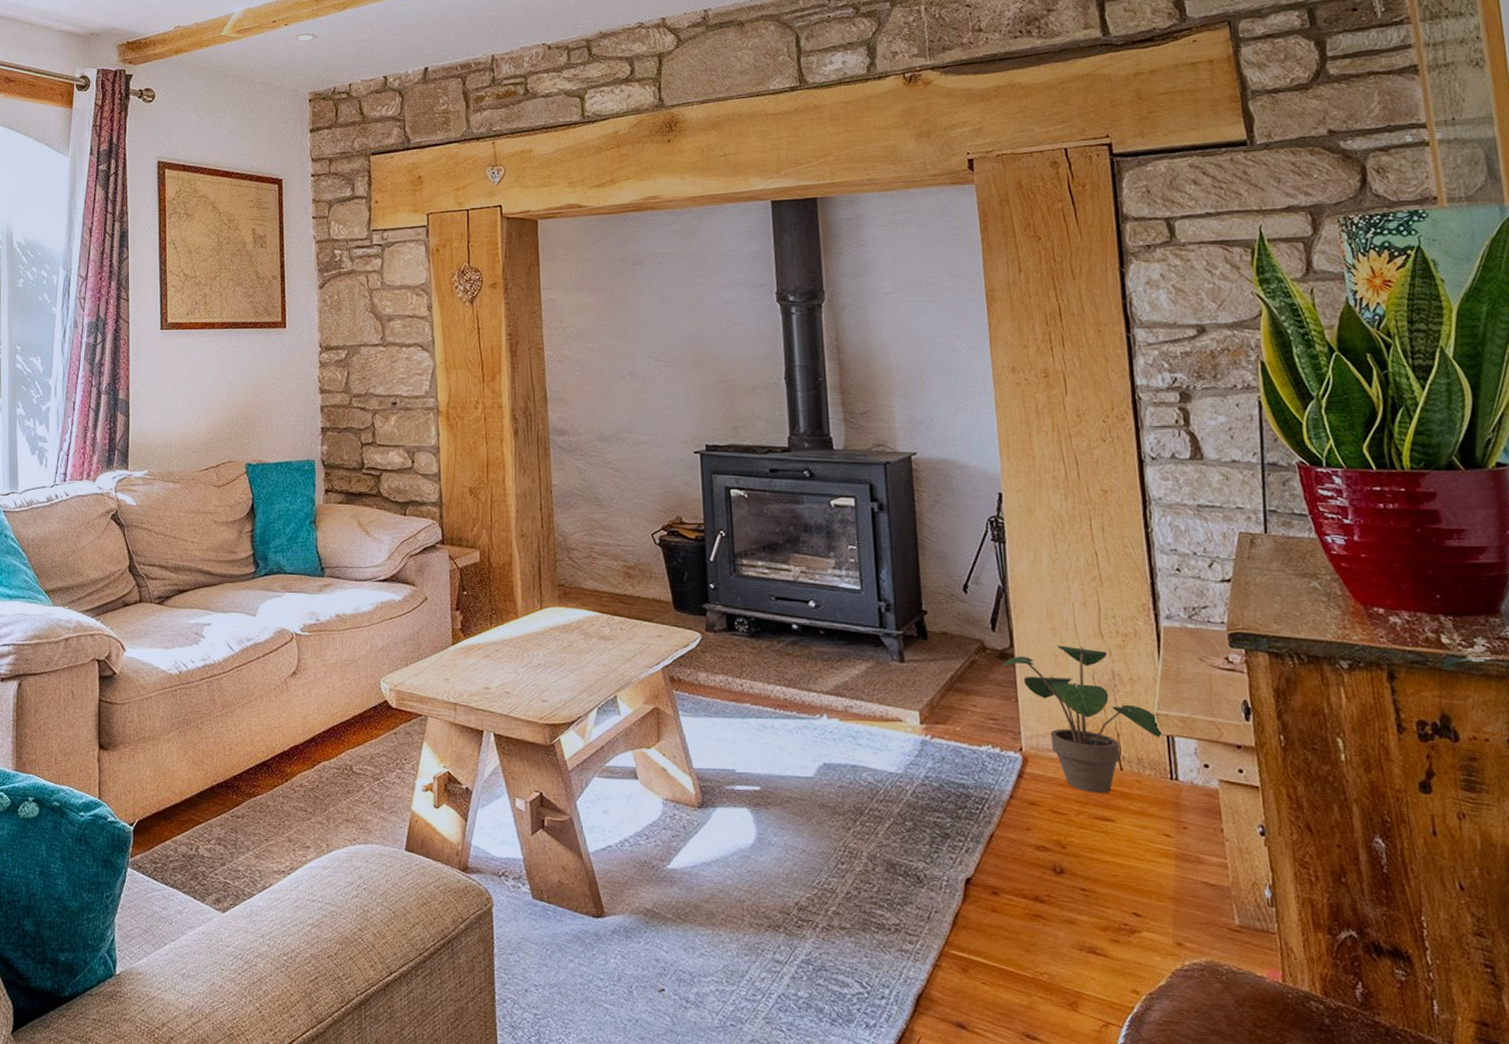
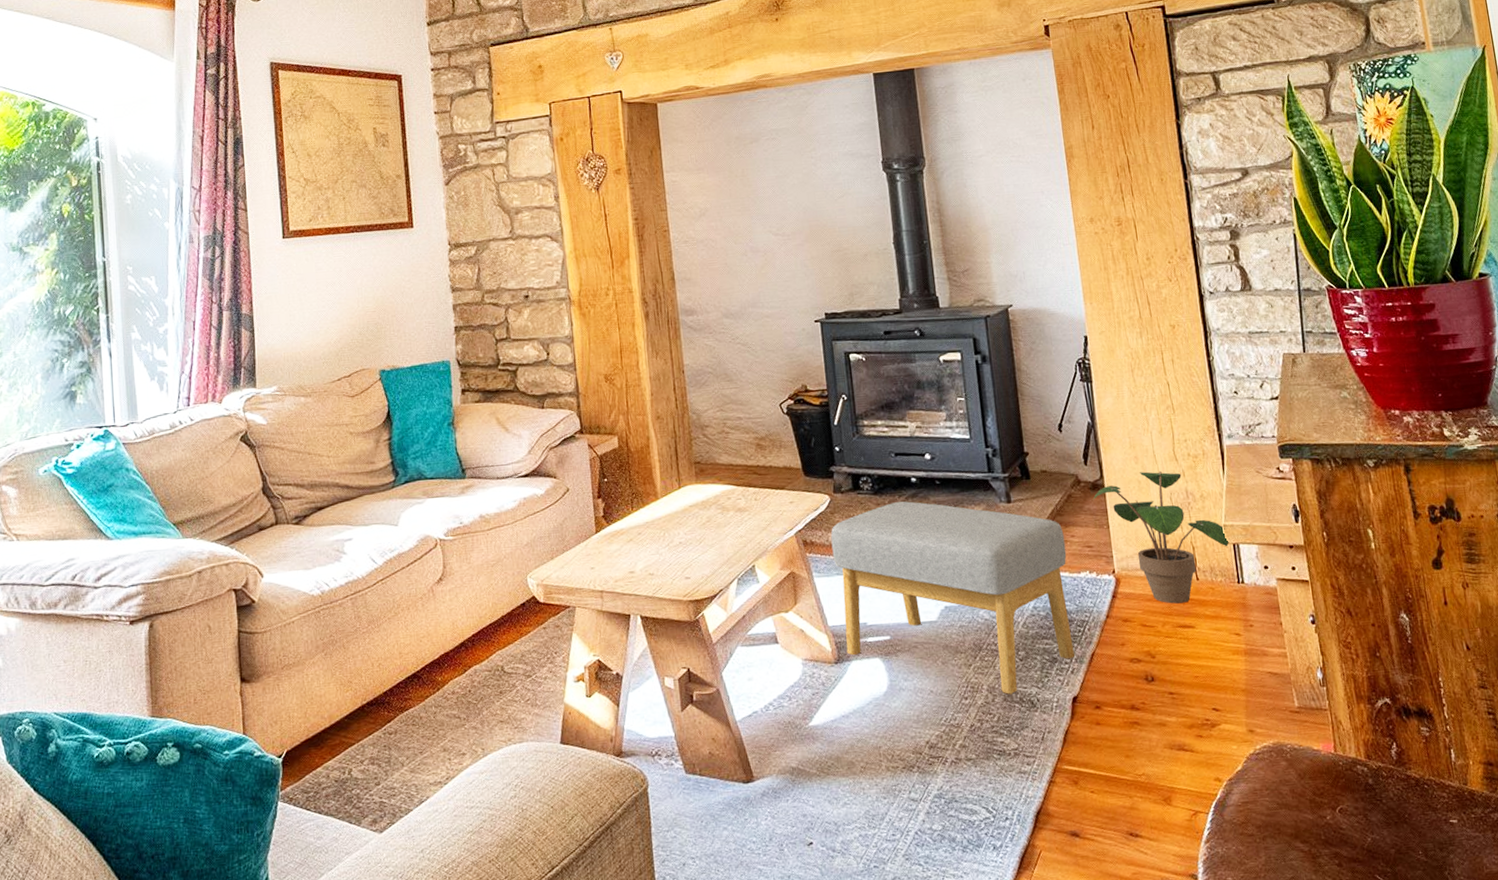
footstool: none [700,648,970,866] -> present [830,501,1075,694]

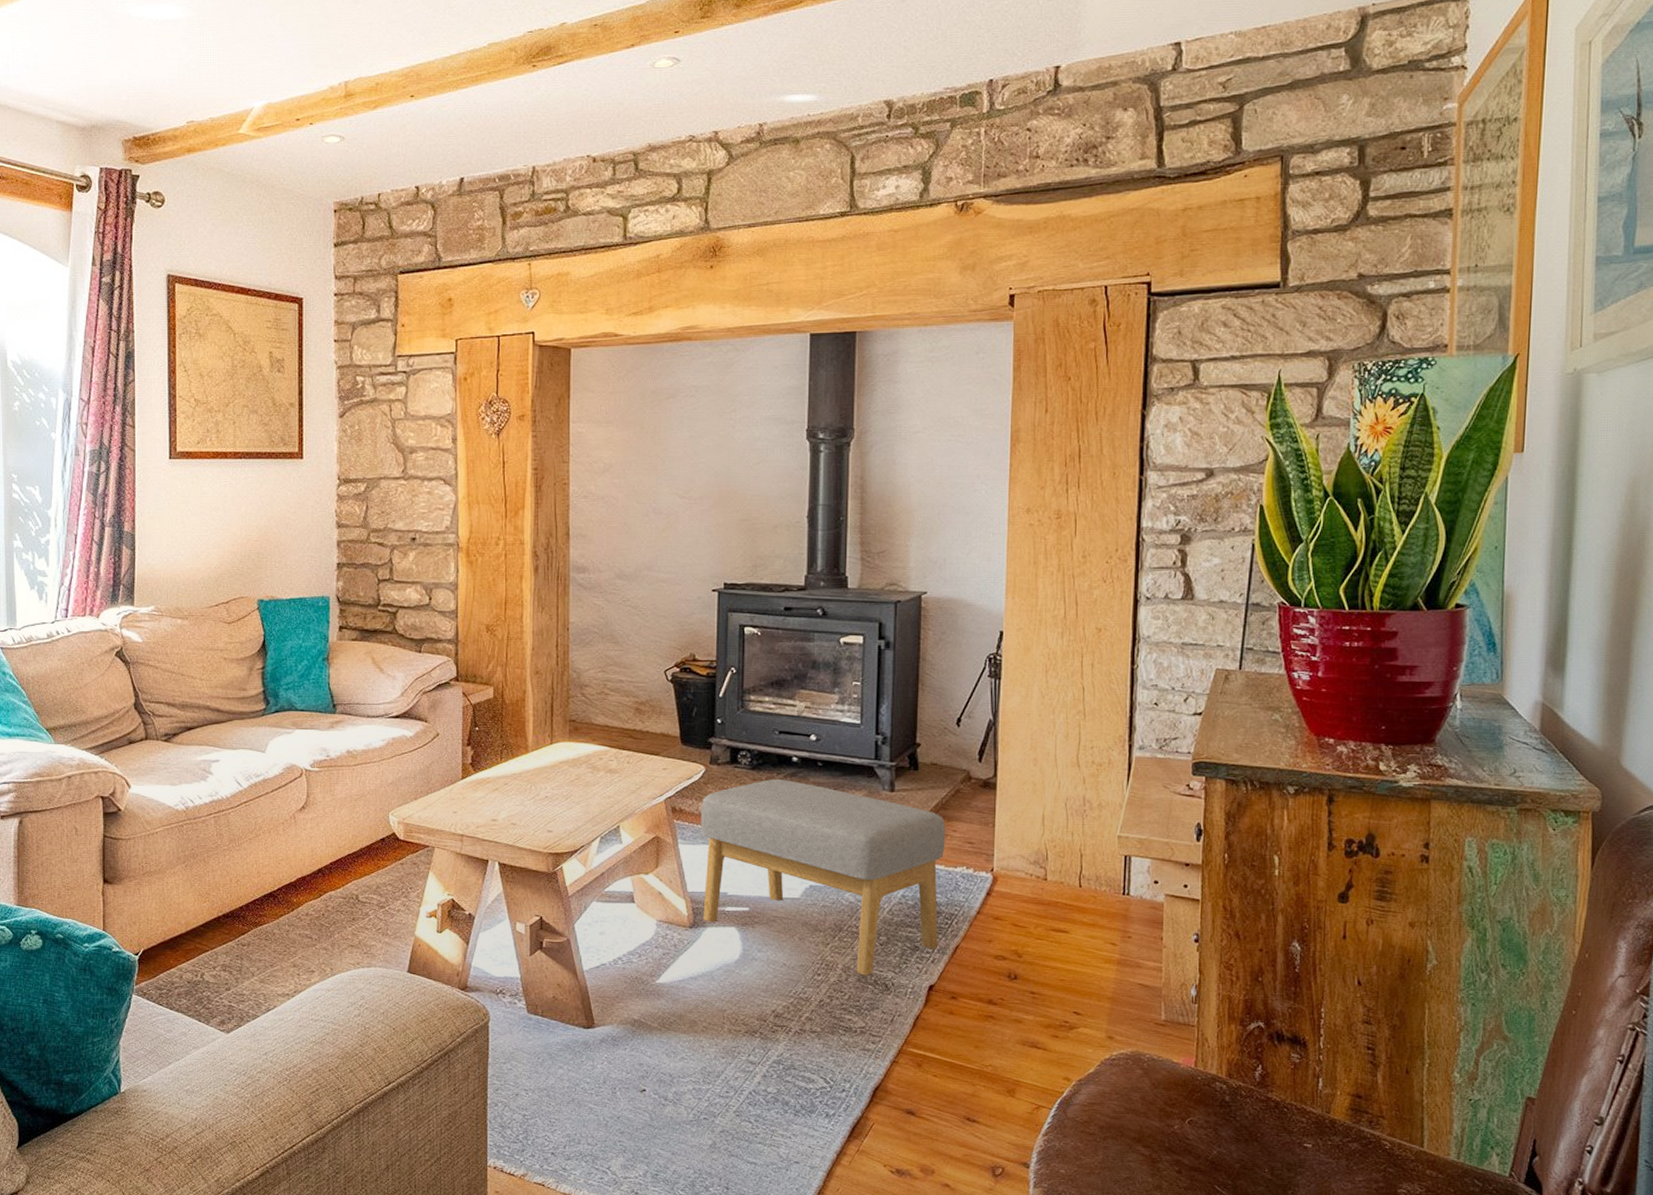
potted plant: present [1092,471,1230,604] -> none [982,775,1122,908]

